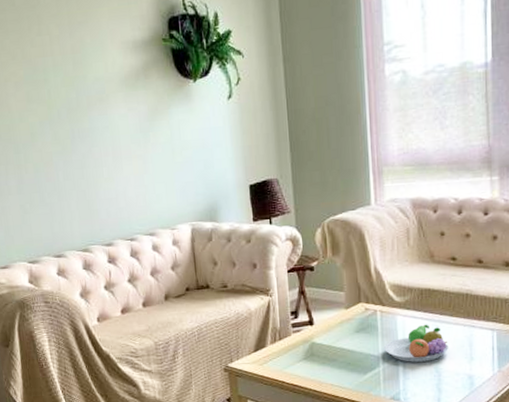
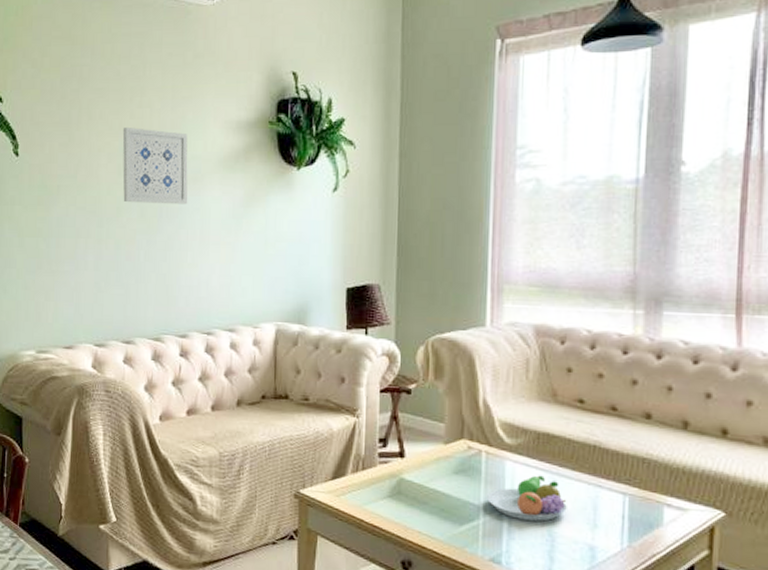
wall art: none [25,55,97,128] -> present [122,126,188,205]

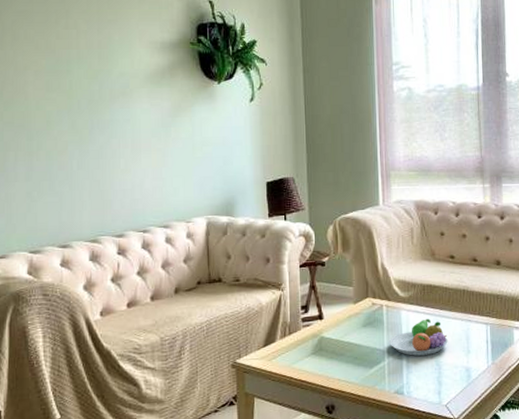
wall art: present [122,126,188,205] -> none [49,46,118,117]

